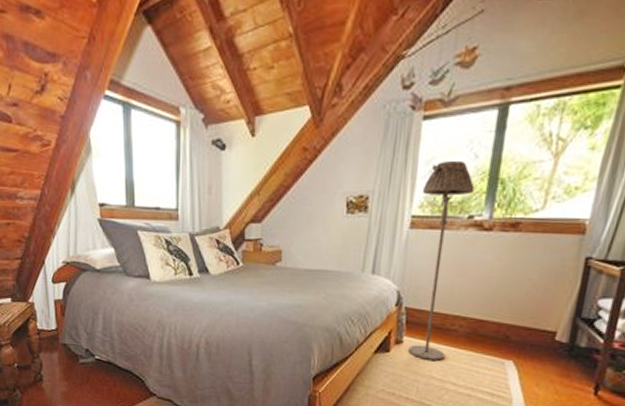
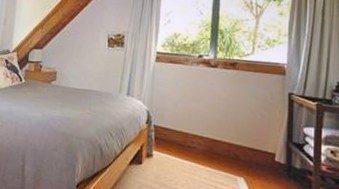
floor lamp: present [409,160,475,361] -> none [158,14,202,175]

